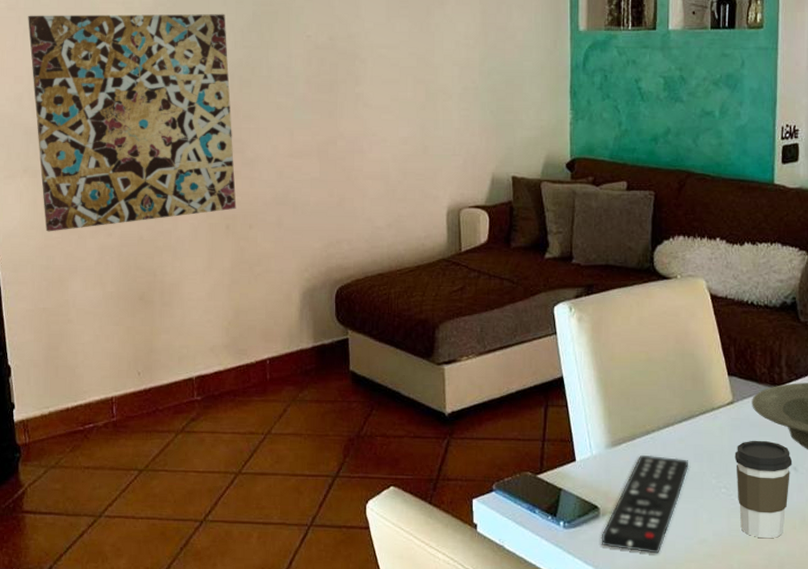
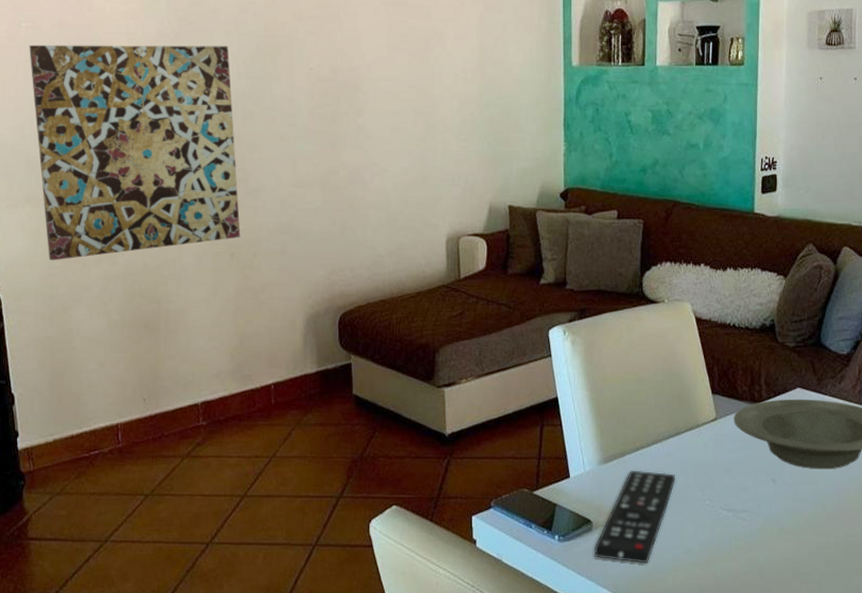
coffee cup: present [734,440,793,539] -> none [718,454,771,547]

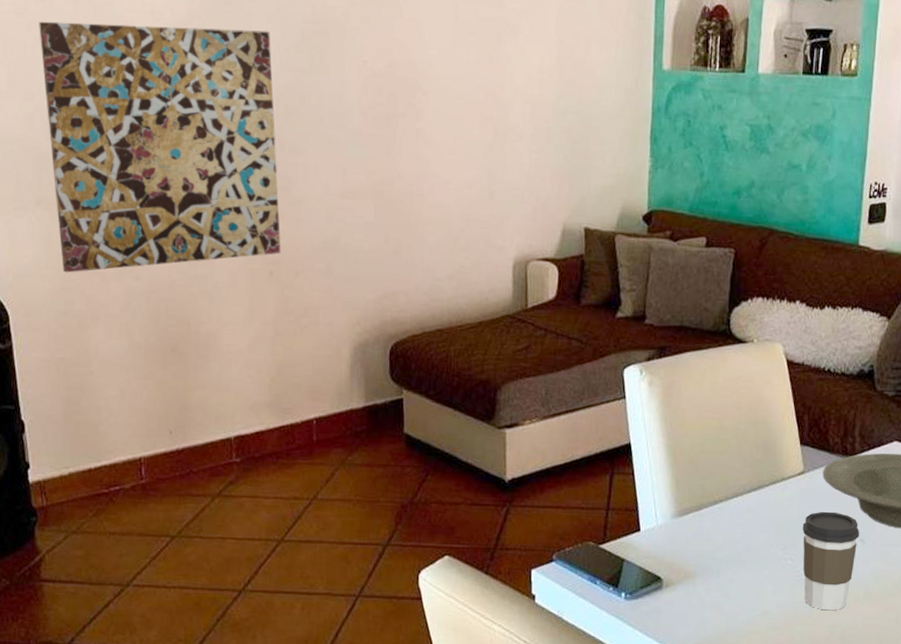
remote control: present [593,470,676,564] -> none [663,525,756,626]
coffee cup: none [718,454,771,547] -> present [802,511,860,611]

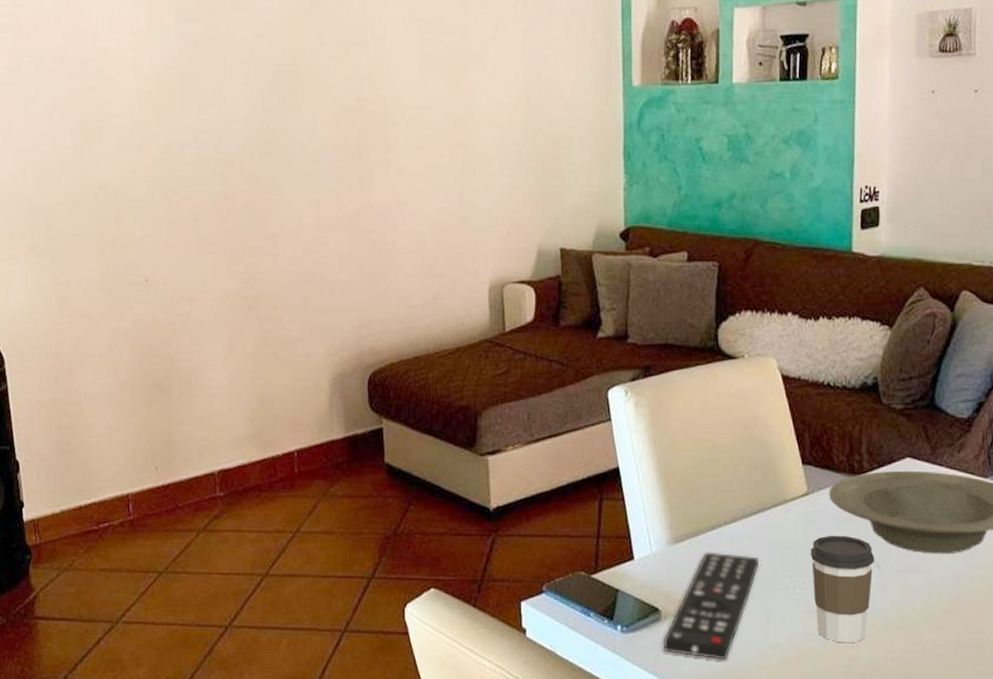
wall art: present [39,21,281,273] -> none [30,76,259,316]
remote control: none [663,525,756,626] -> present [662,552,760,660]

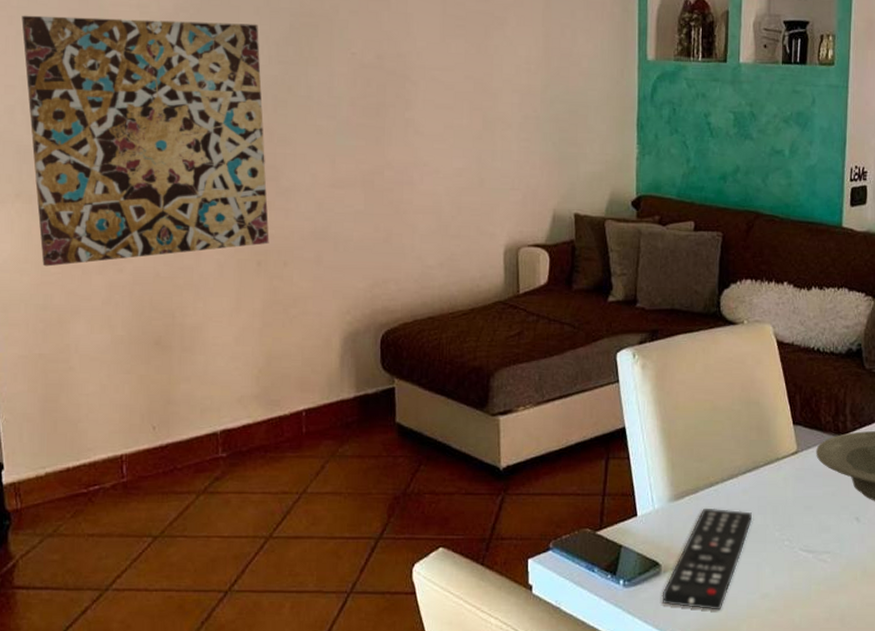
wall art: none [30,76,259,316] -> present [21,15,269,267]
coffee cup: present [810,535,875,643] -> none [798,490,855,591]

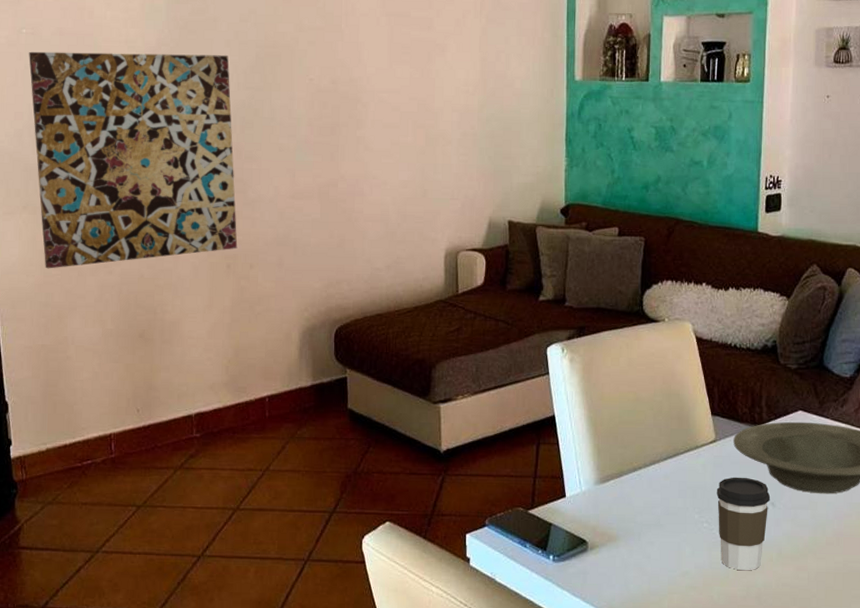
remote control: present [662,508,753,610] -> none [588,490,674,586]
coffee cup: none [798,490,855,591] -> present [716,477,771,571]

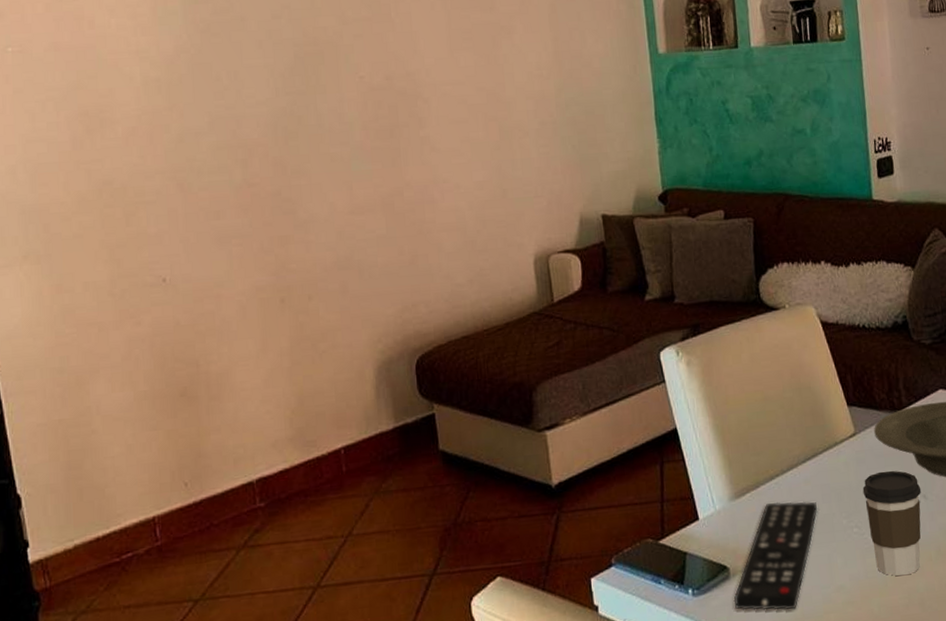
wall art: present [29,51,238,269] -> none [17,58,291,328]
remote control: none [588,490,674,586] -> present [733,501,818,611]

